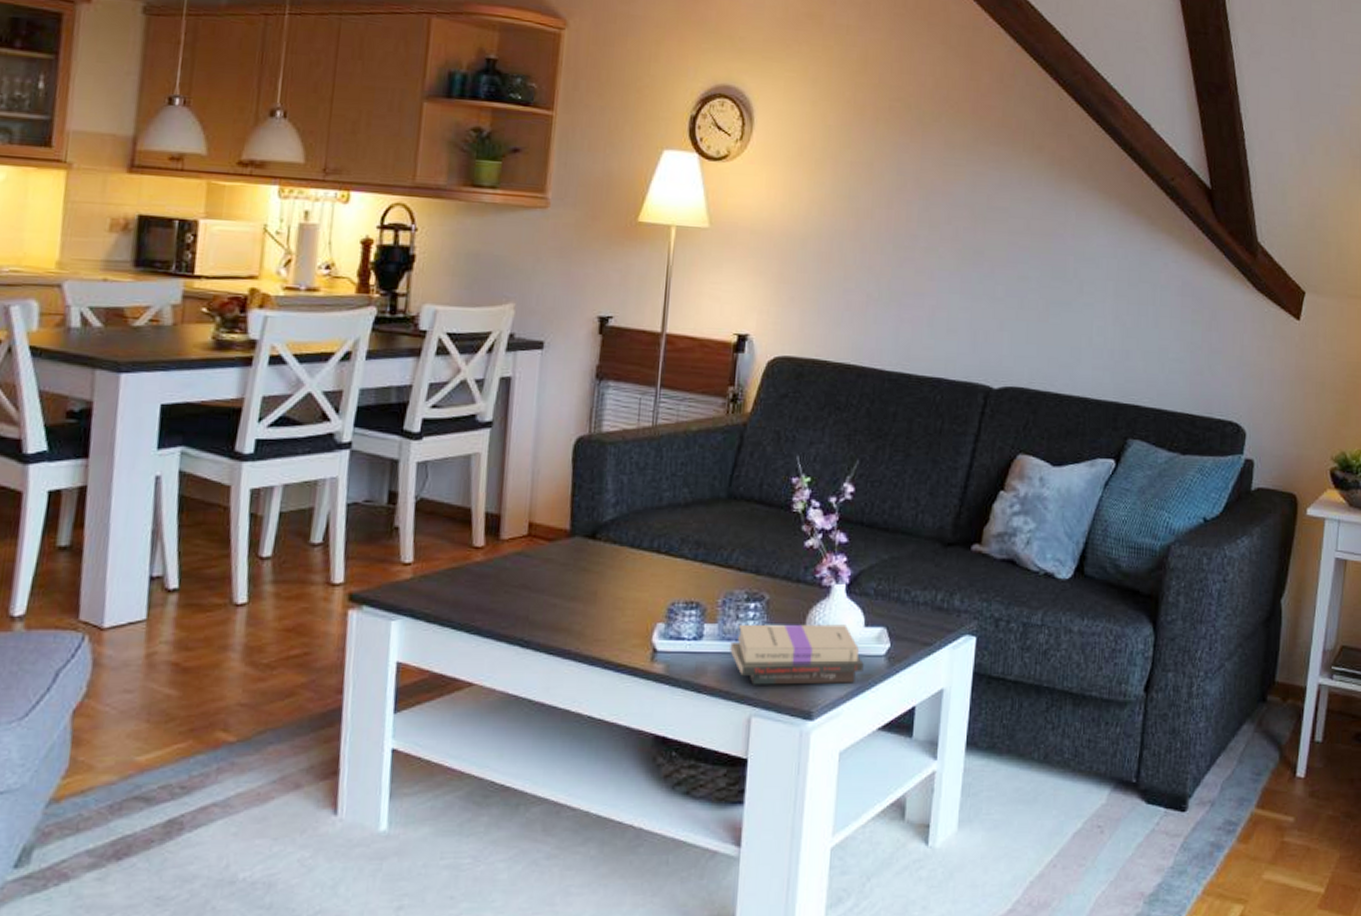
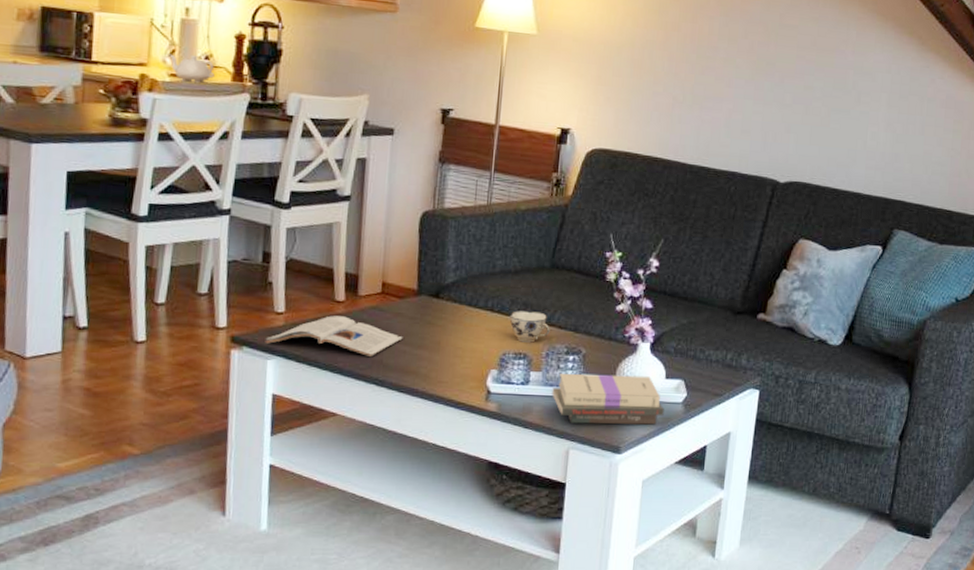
teapot: none [284,264,337,298] -> present [169,54,215,84]
magazine: none [389,565,553,612] -> present [265,316,403,356]
teacup: none [678,549,727,589] -> present [509,310,550,343]

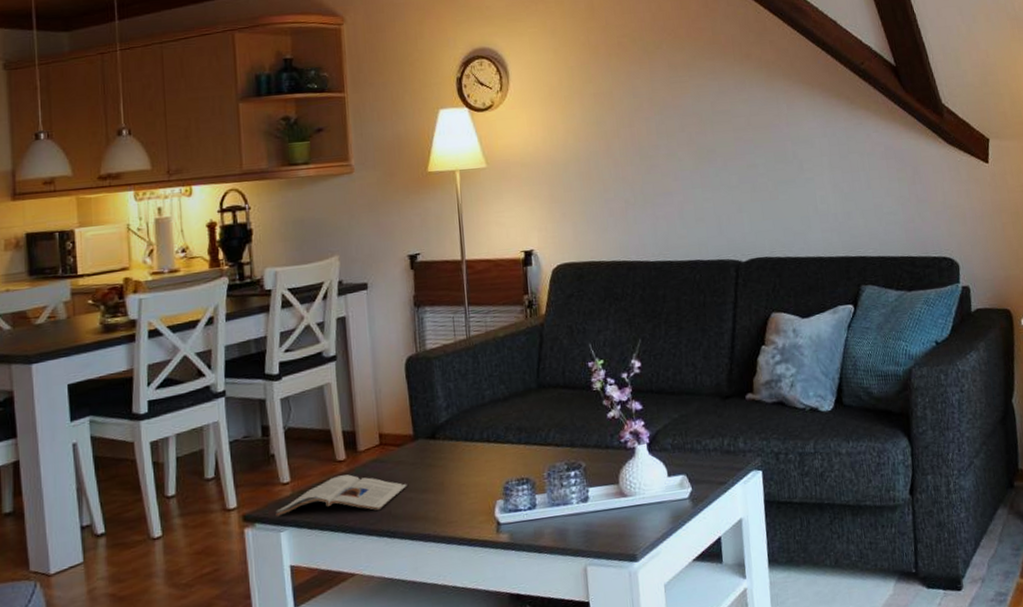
teapot: present [169,54,215,84] -> none [148,250,193,279]
teacup: present [509,310,550,343] -> none [506,433,548,468]
books: present [552,373,664,425] -> none [559,477,673,540]

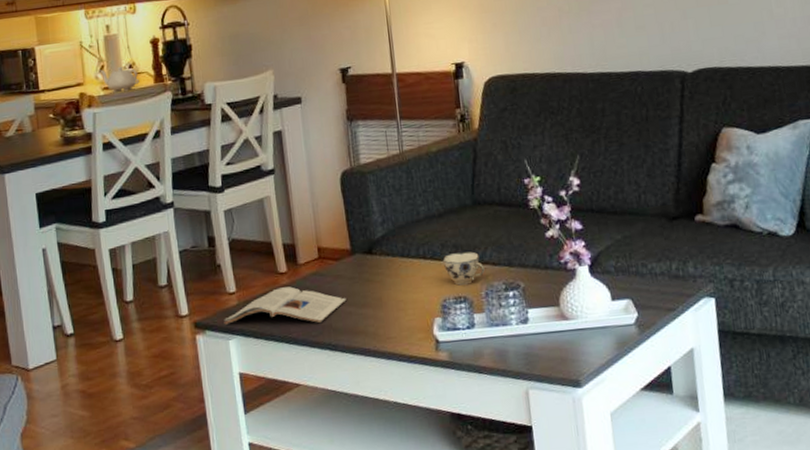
teapot: none [148,250,193,279] -> present [100,66,140,94]
teacup: none [506,433,548,468] -> present [442,251,485,286]

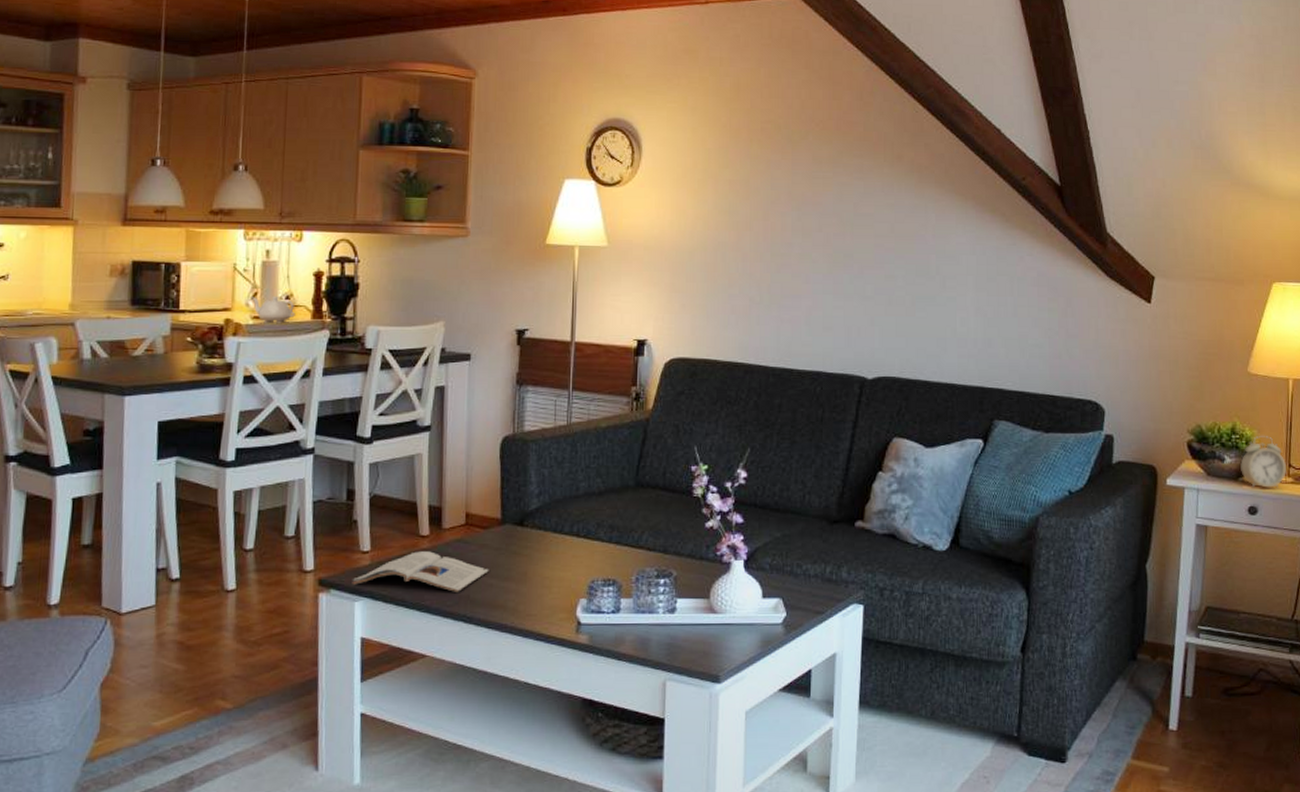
teacup: present [442,251,485,286] -> none [596,533,639,568]

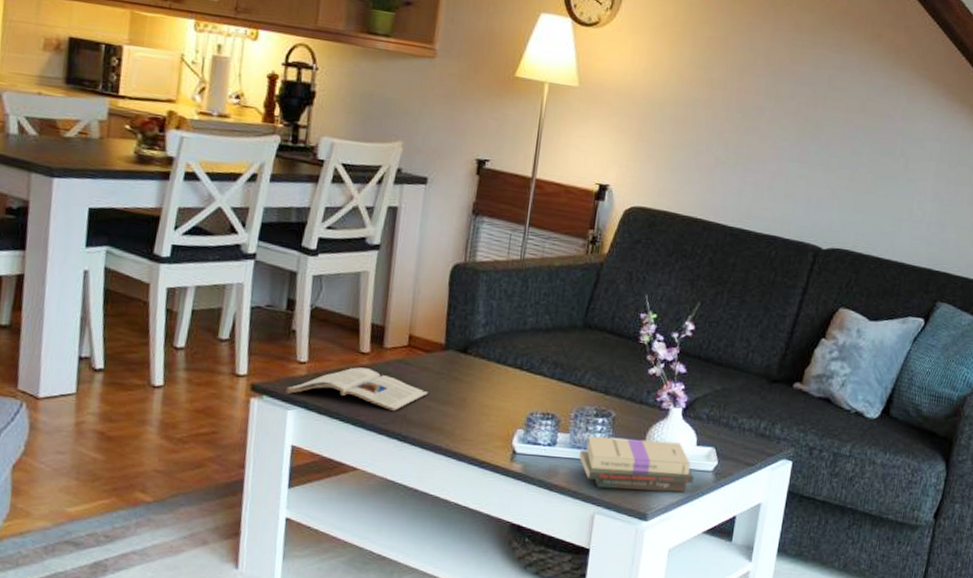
teapot: present [252,296,295,324] -> none [199,91,245,124]
books: none [644,597,763,652] -> present [579,435,694,493]

